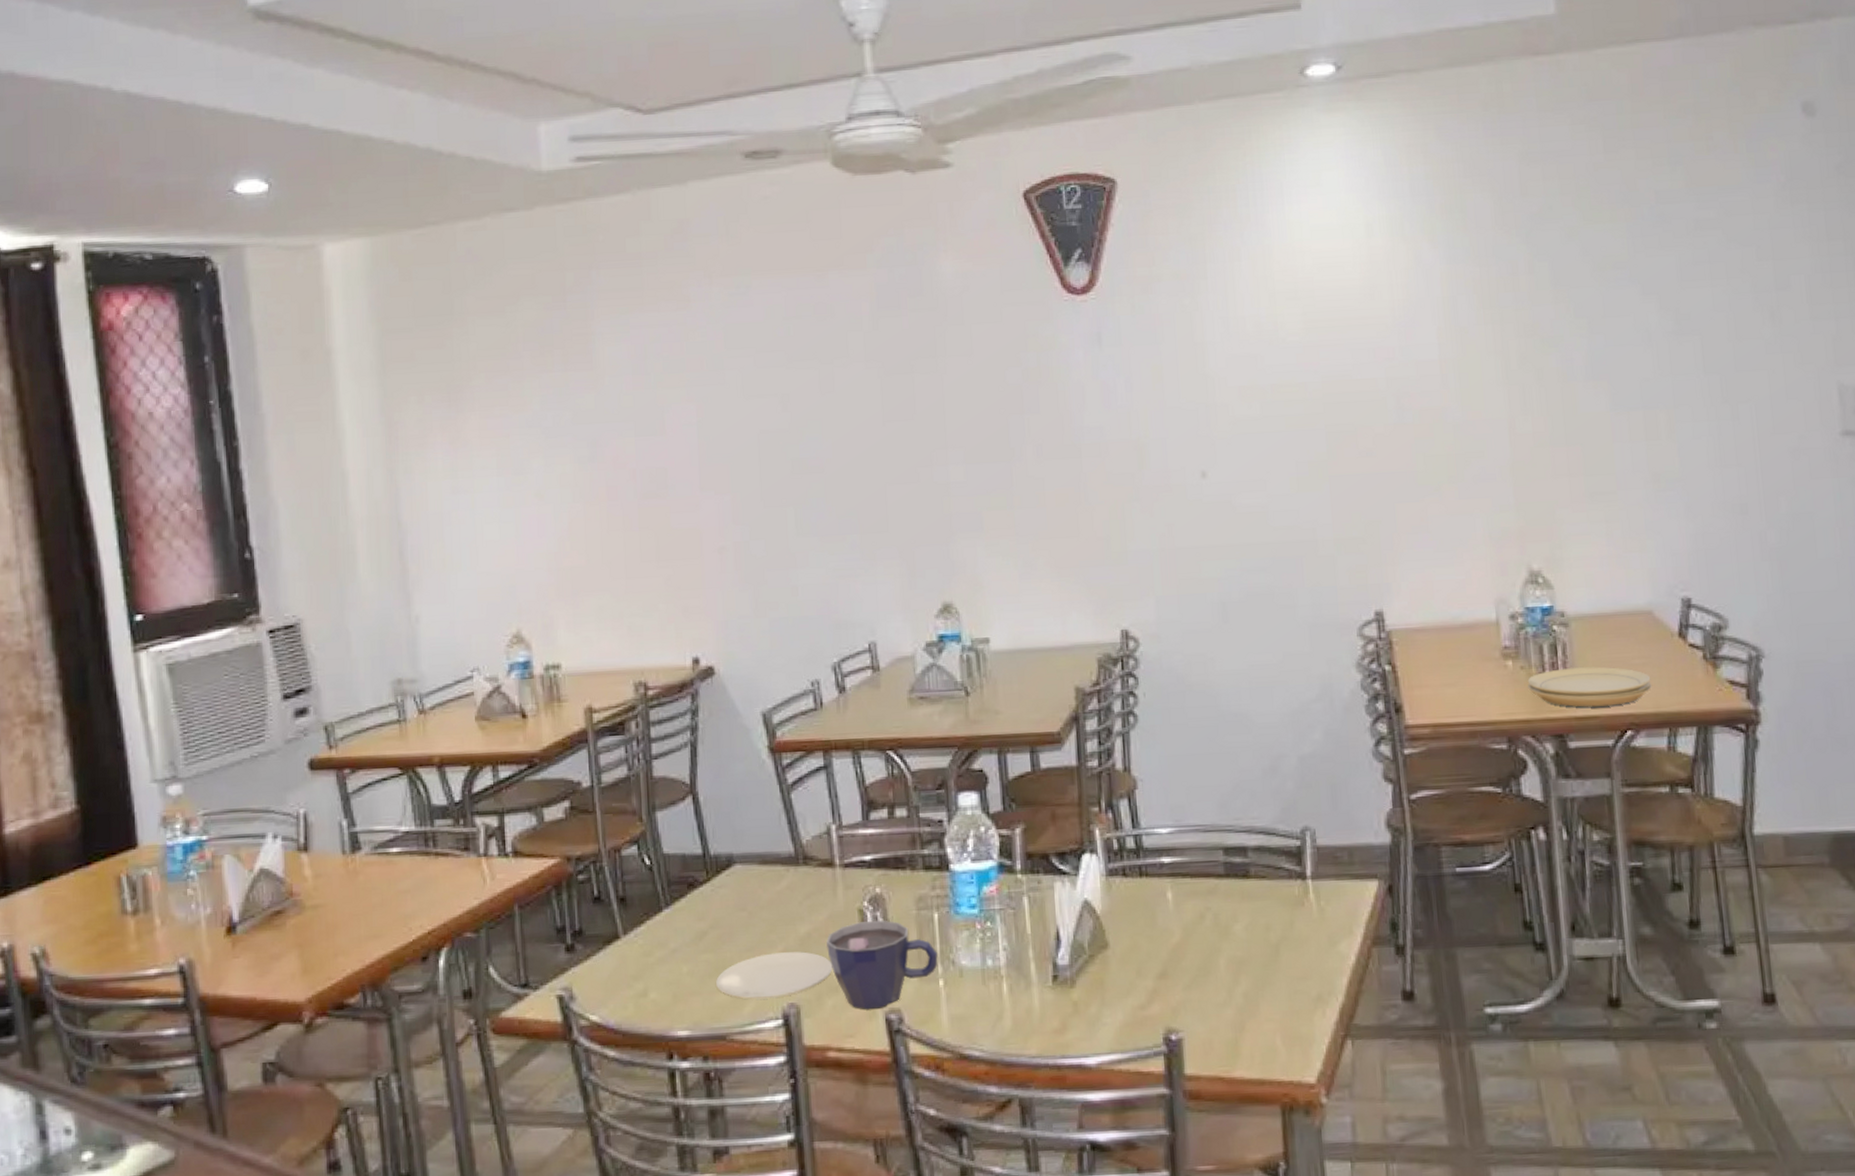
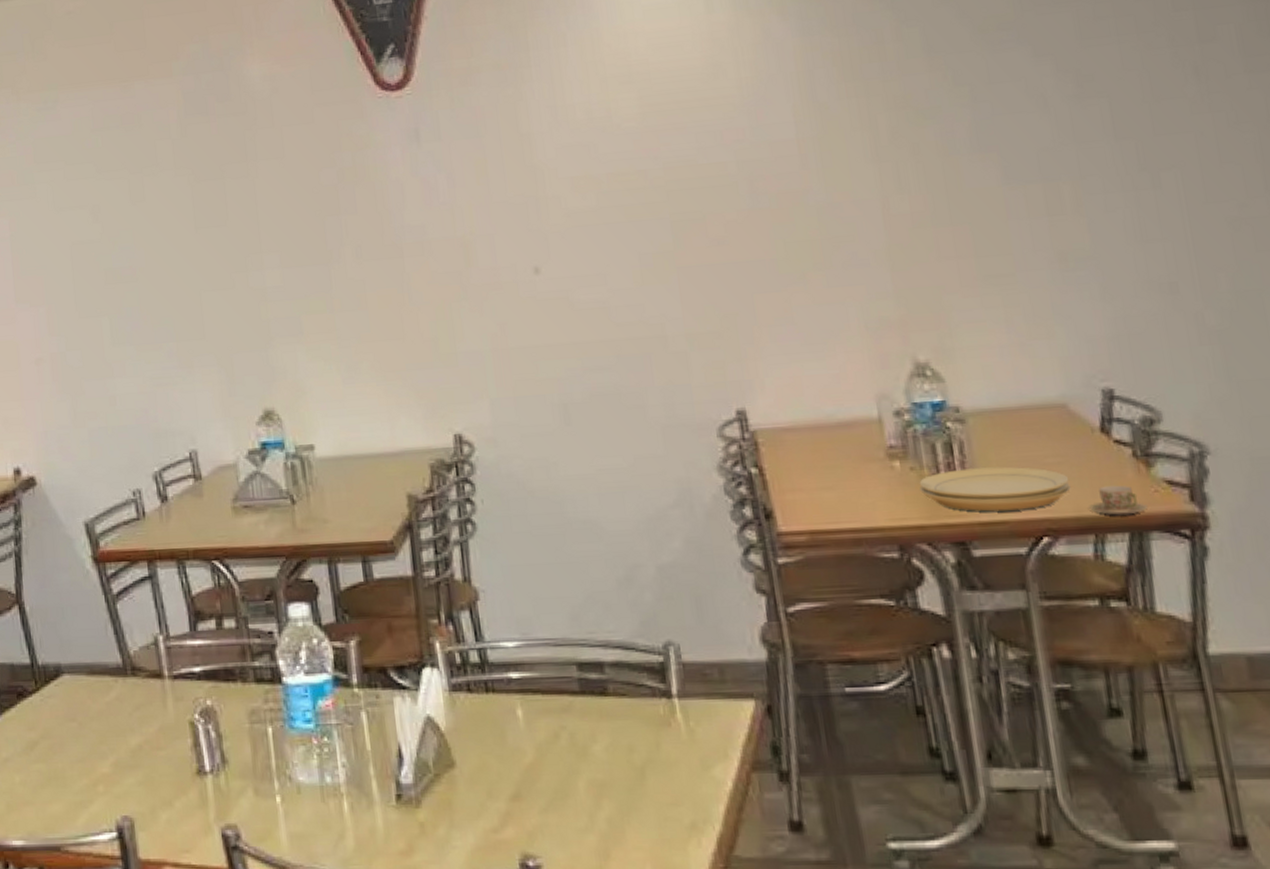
plate: present [716,951,833,1000] -> none [49,764,166,811]
cup: present [826,920,938,1010] -> none [158,733,274,825]
teacup: none [1666,684,1712,712] -> present [1089,485,1147,516]

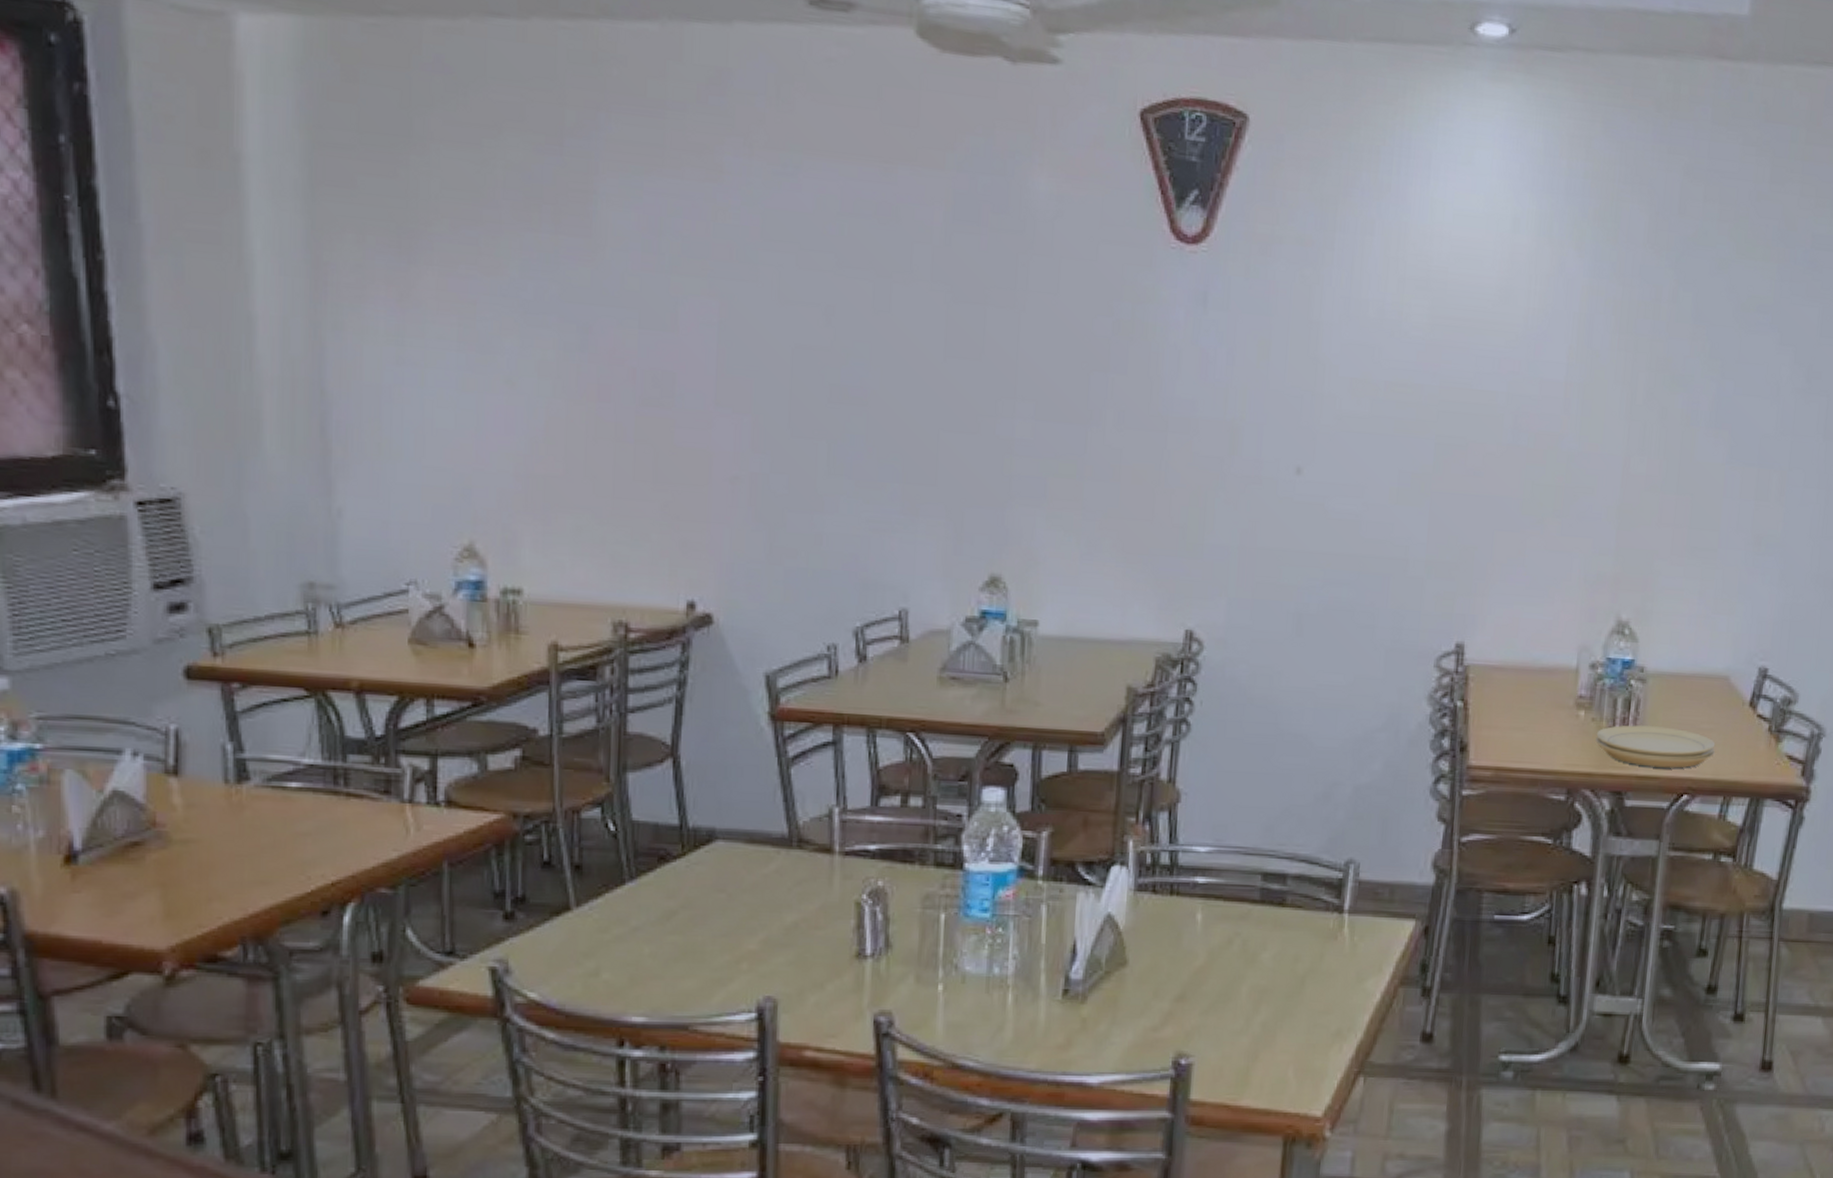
teacup: present [1089,485,1147,516] -> none [1725,754,1769,783]

